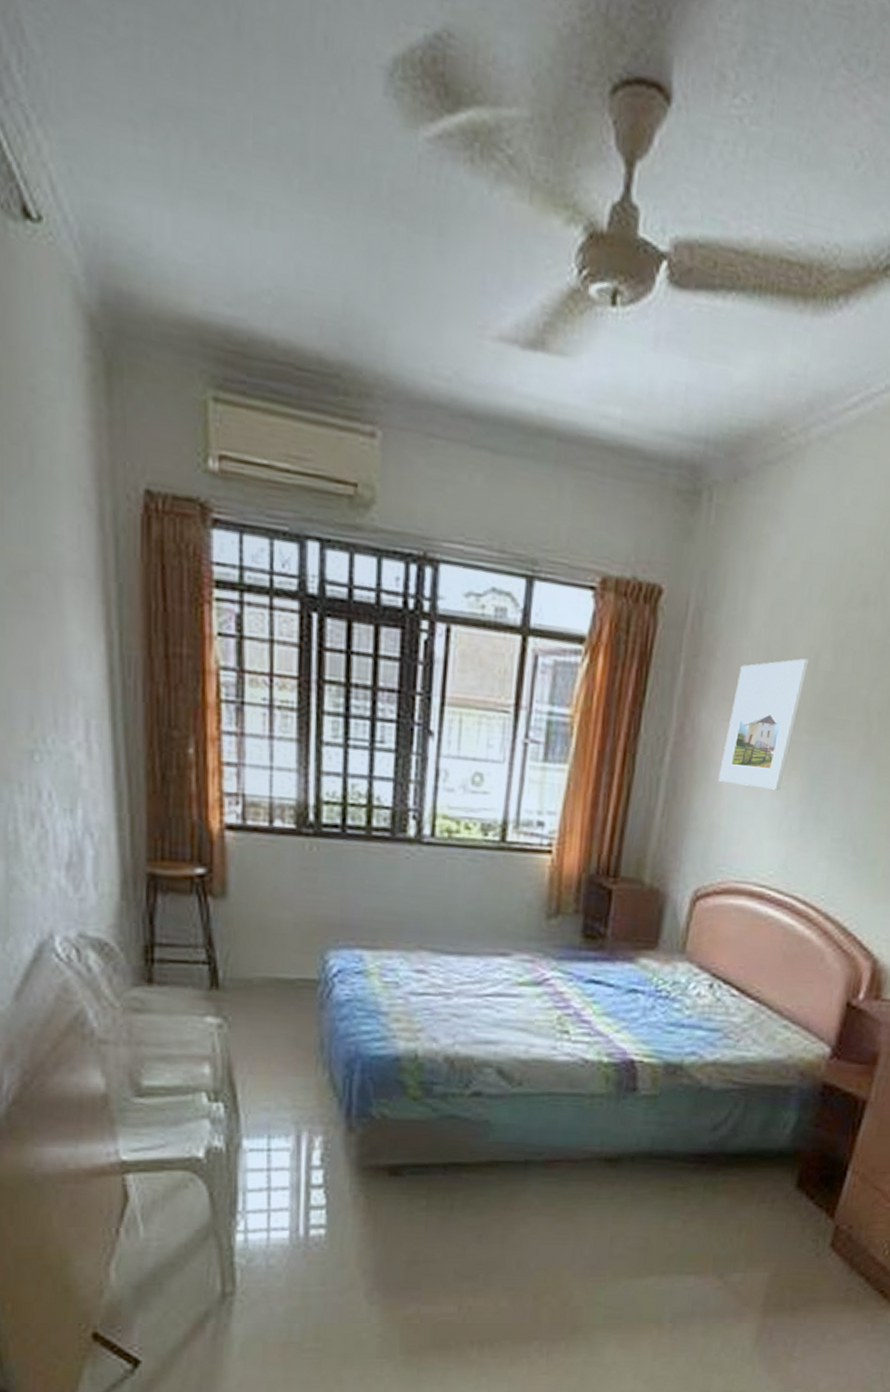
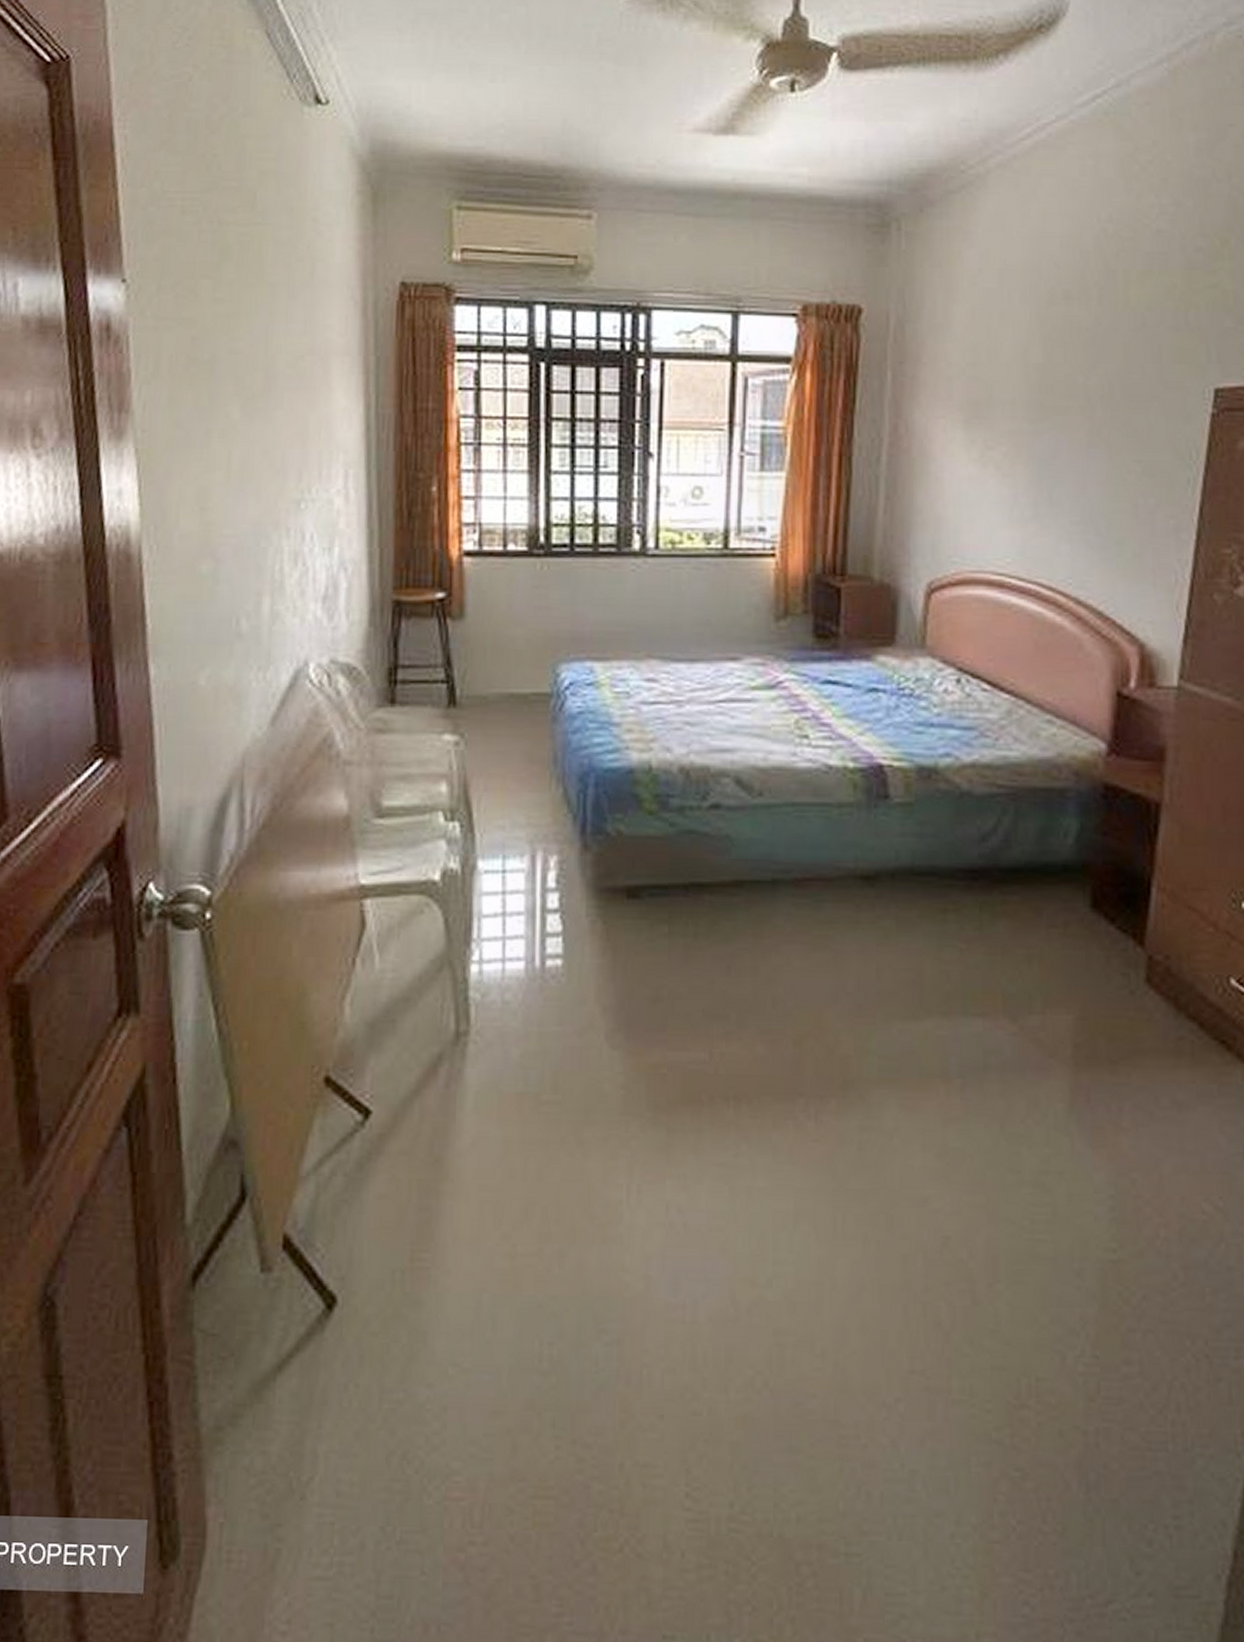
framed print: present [718,658,810,790] -> none [939,355,1019,479]

